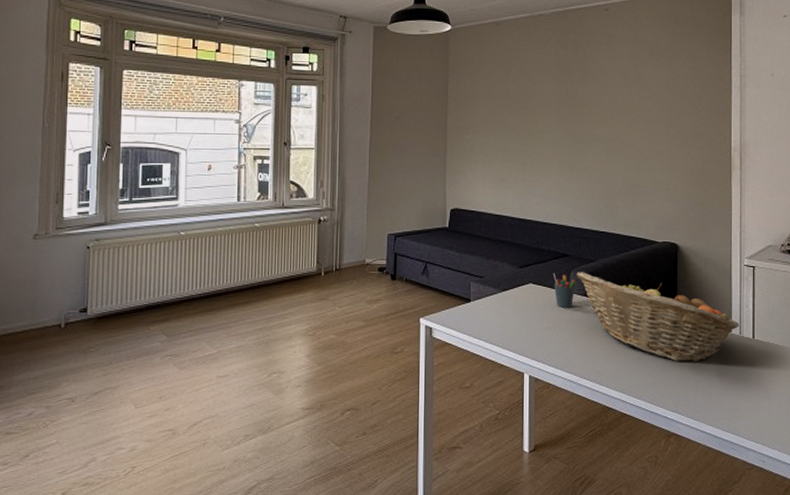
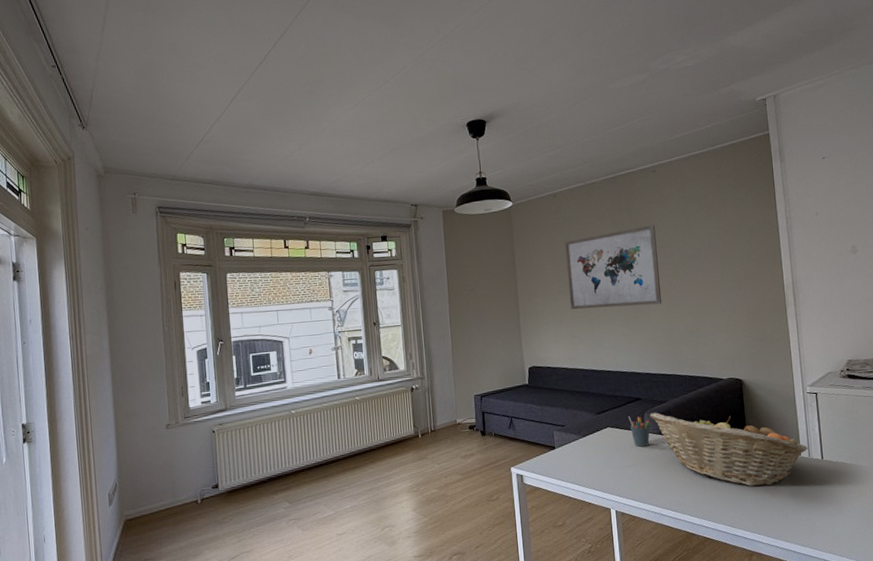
wall art: none [502,67,602,154] -> present [565,225,662,309]

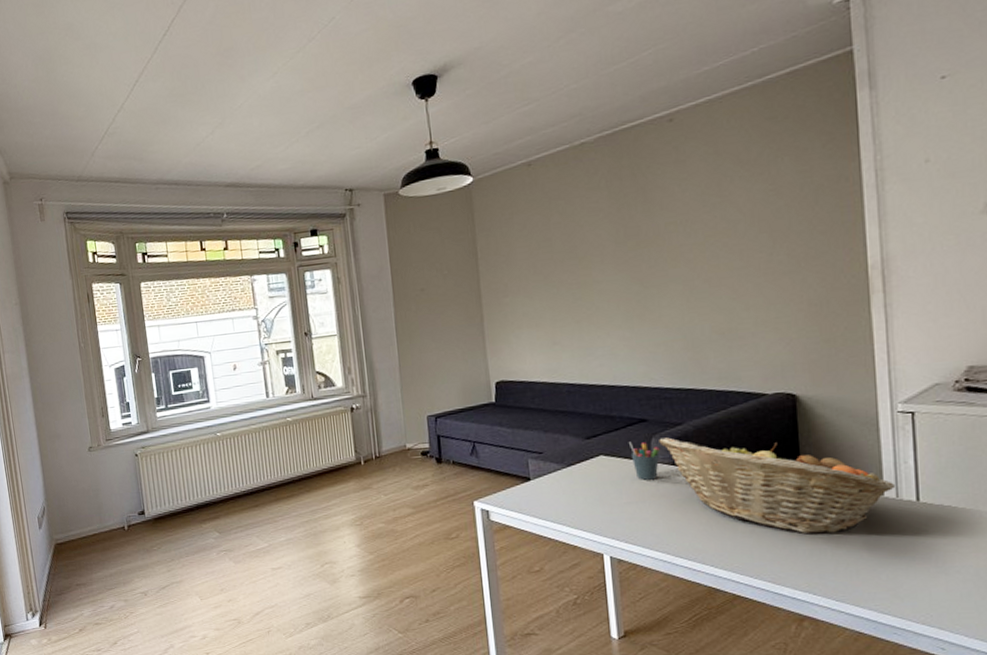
wall art: present [565,225,662,309] -> none [543,193,680,309]

